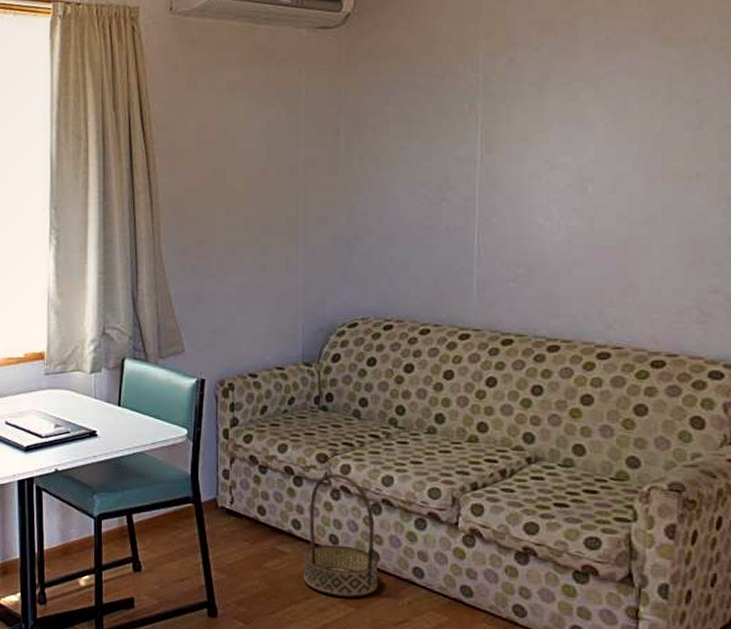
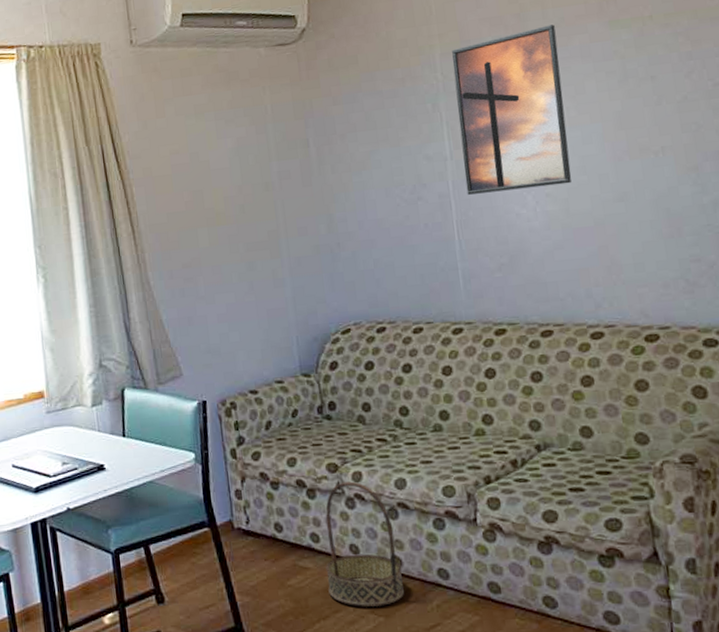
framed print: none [493,36,605,201] -> present [452,24,572,195]

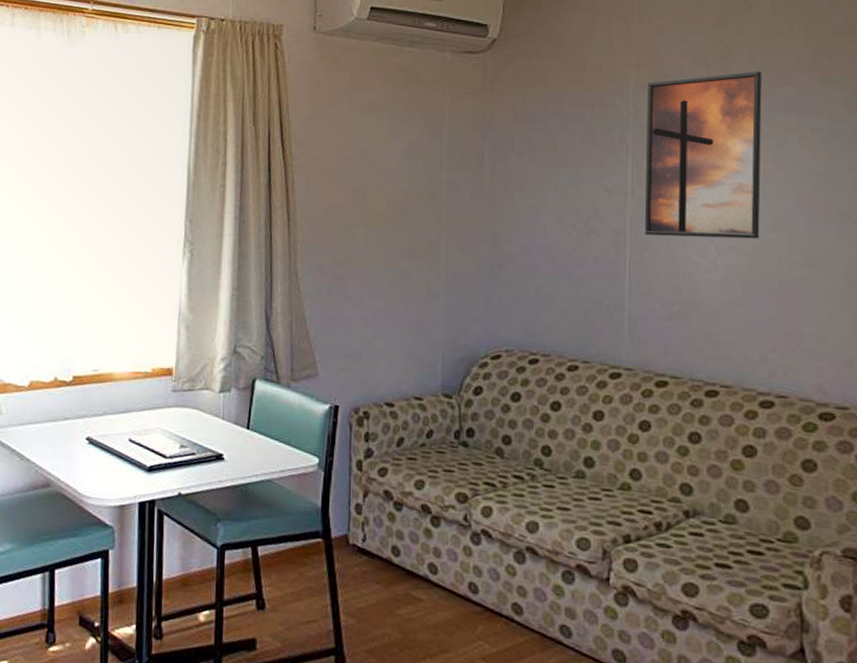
basket: present [325,481,405,607] -> none [440,514,522,654]

